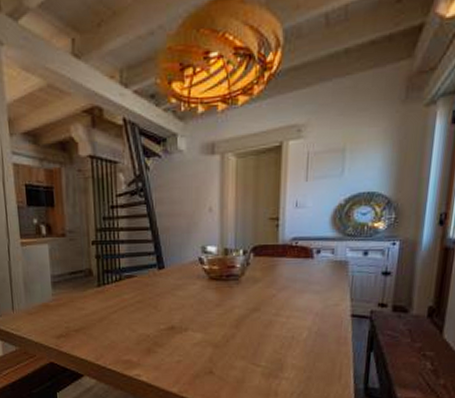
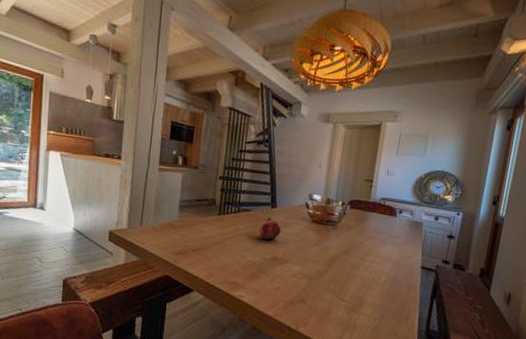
fruit: none [147,279,174,307] -> present [259,216,281,240]

